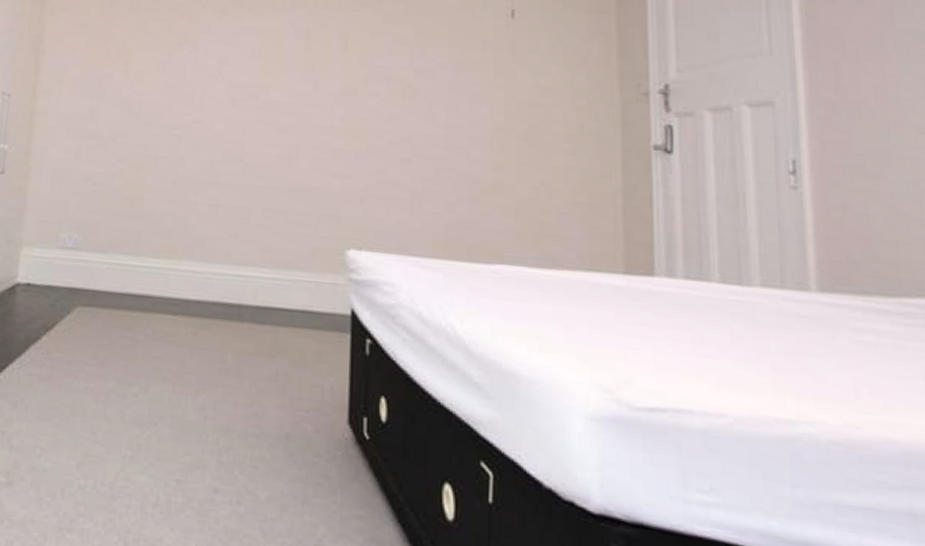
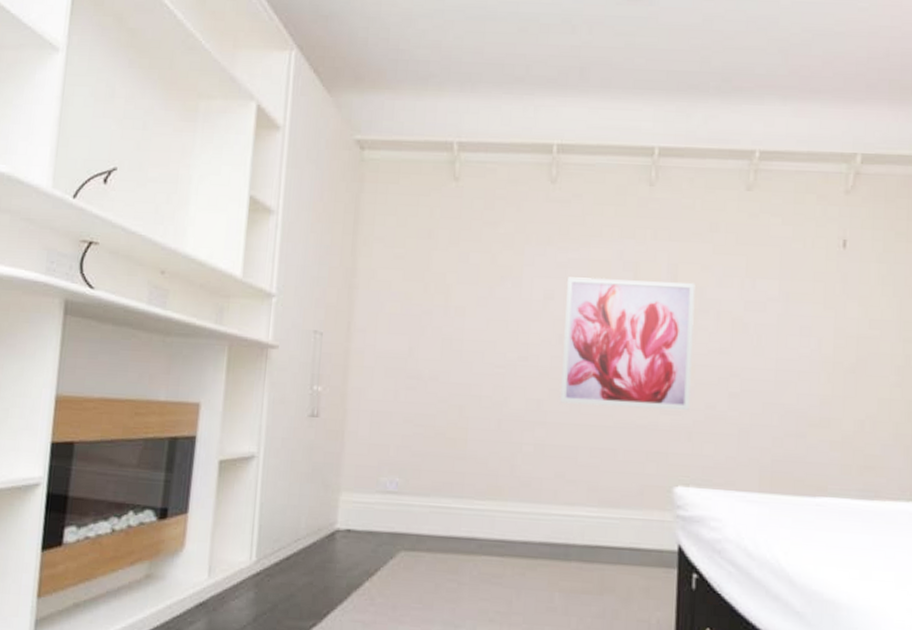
wall art: none [234,44,366,175] -> present [560,277,696,411]

